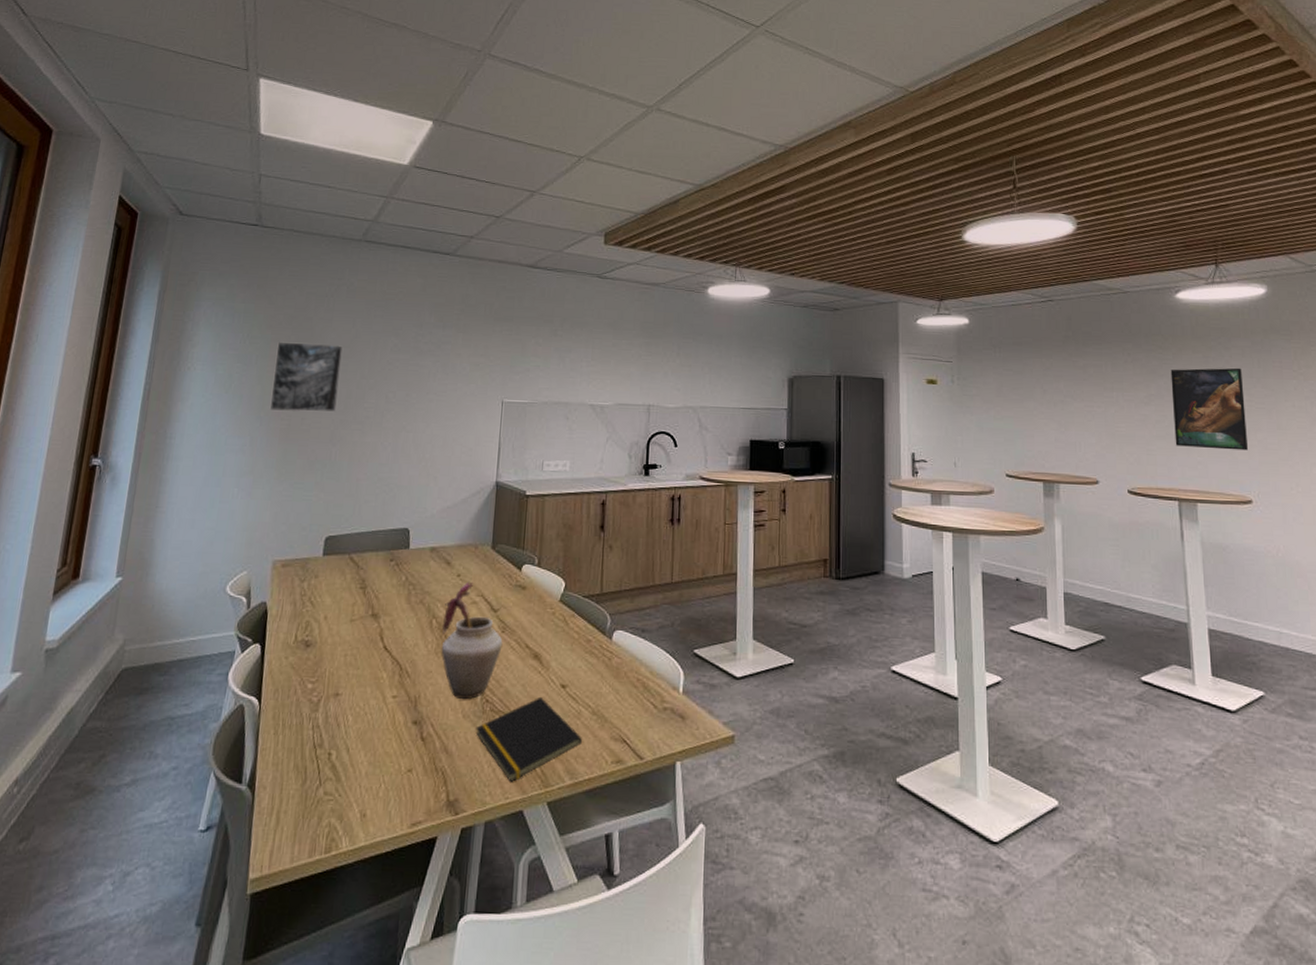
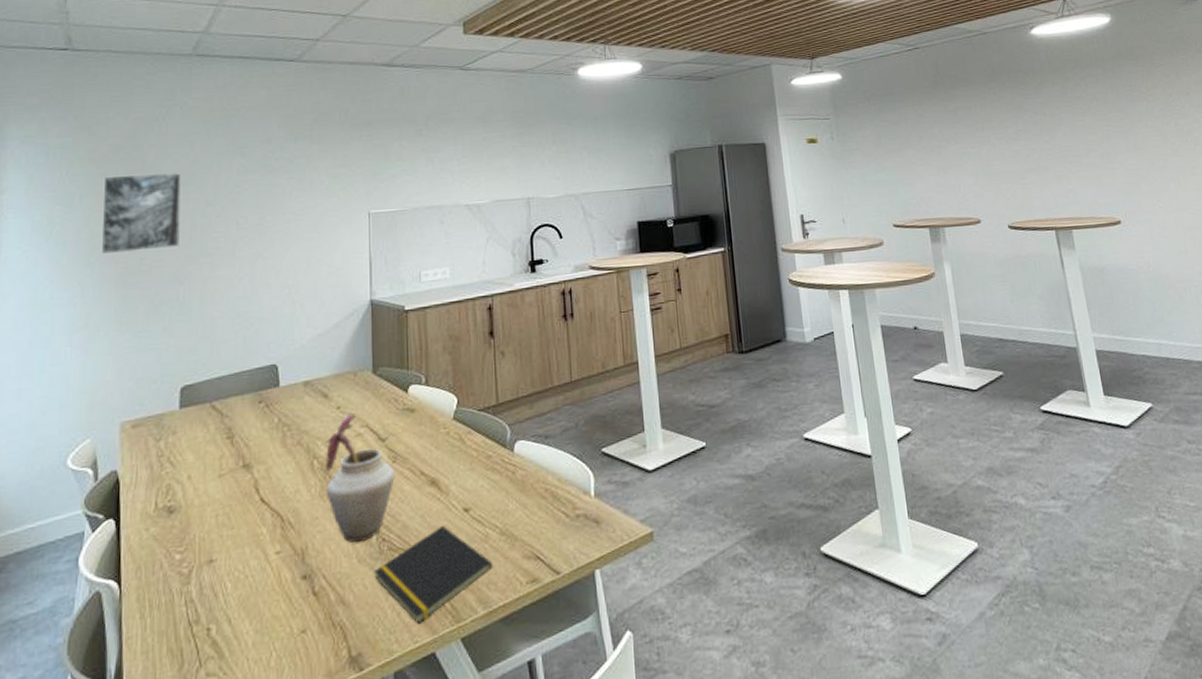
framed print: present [1170,367,1248,451] -> none [1034,95,1111,177]

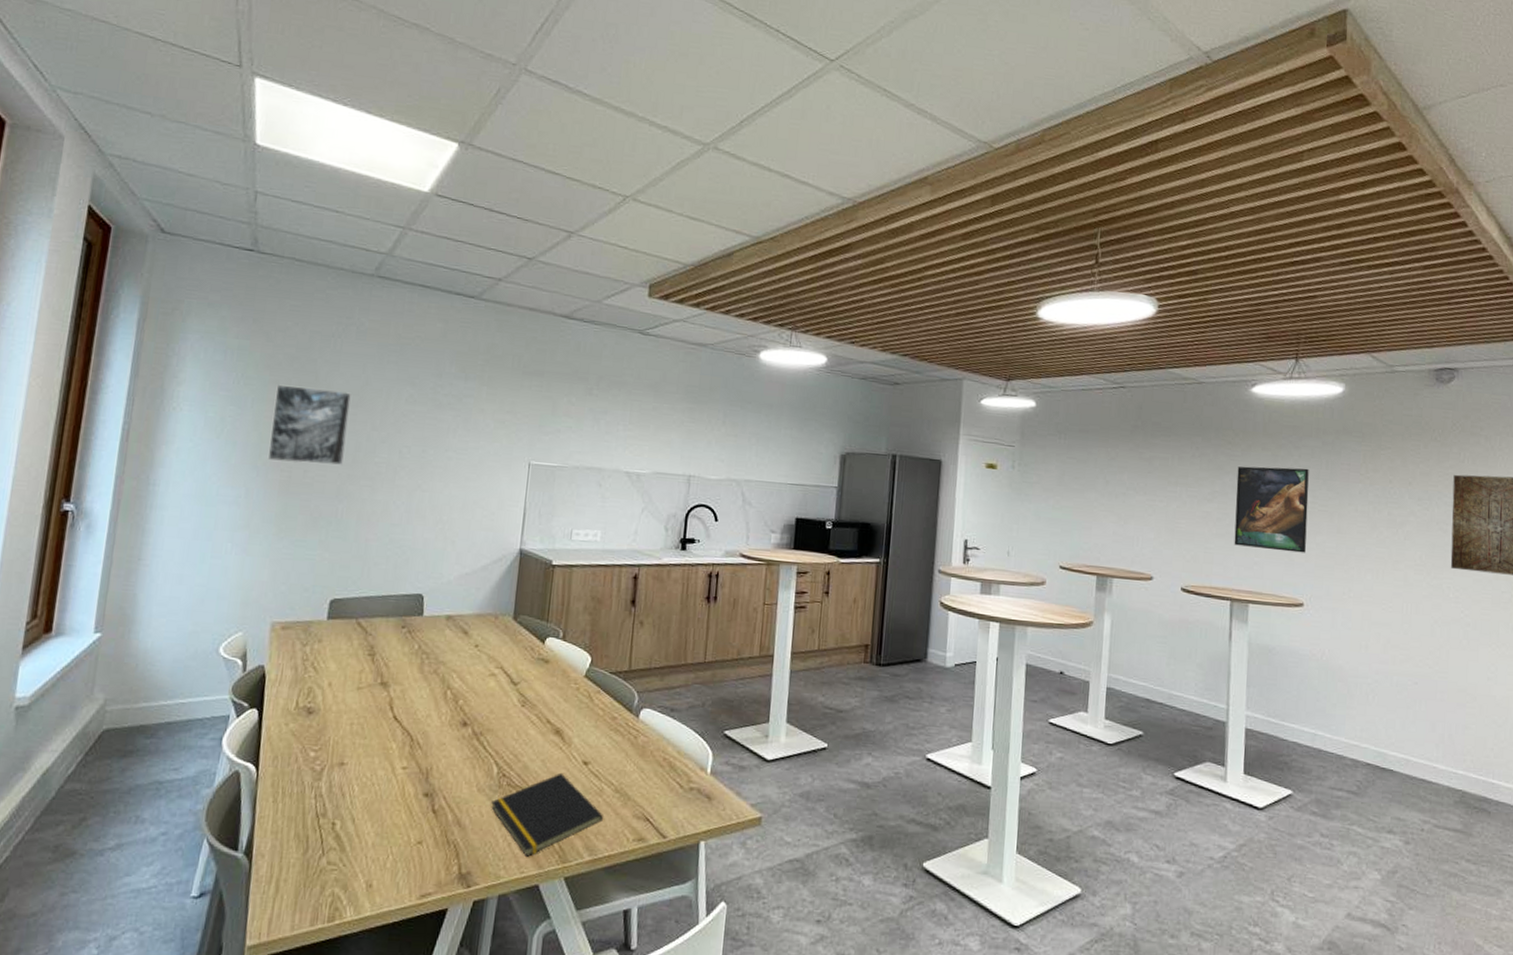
vase: present [325,412,395,543] -> none [455,652,523,774]
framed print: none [1034,95,1111,177] -> present [1234,466,1309,553]

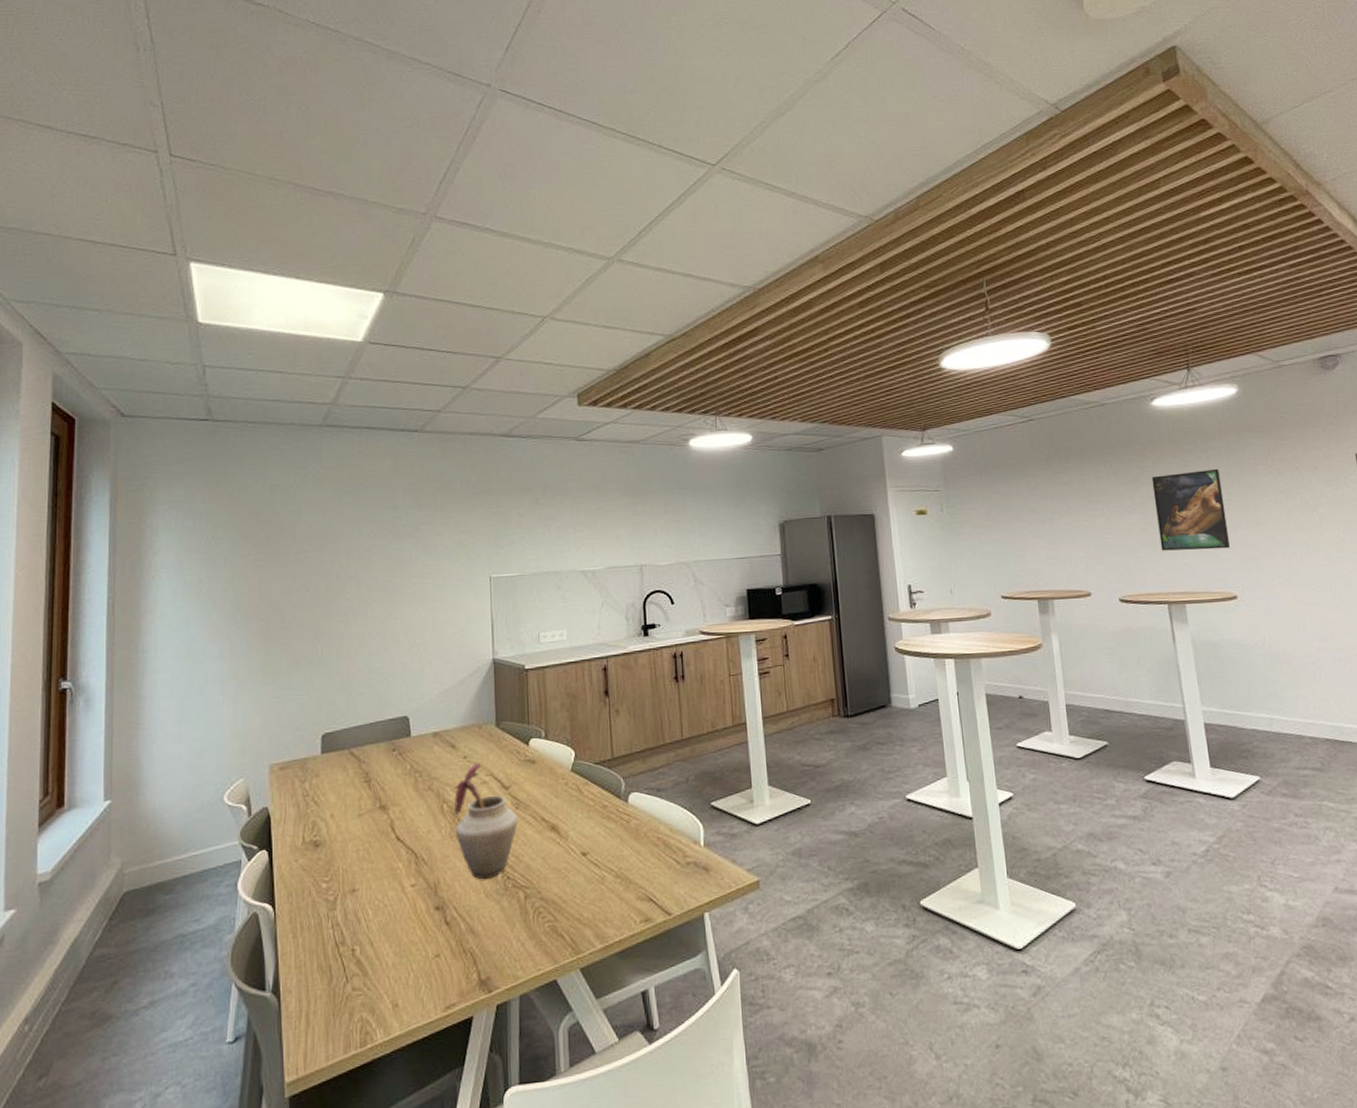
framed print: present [267,384,351,465] -> none [245,536,316,613]
vase: none [455,652,523,774] -> present [453,761,518,880]
notepad: present [491,772,604,857] -> none [500,867,610,954]

